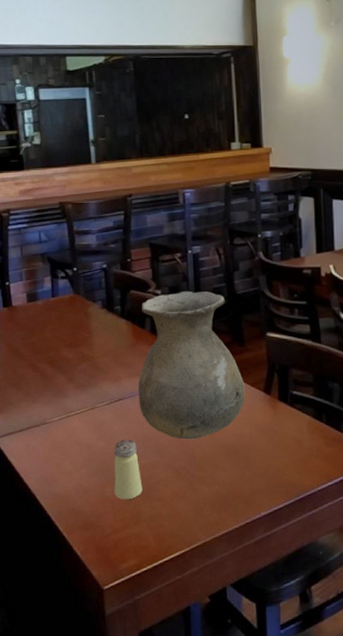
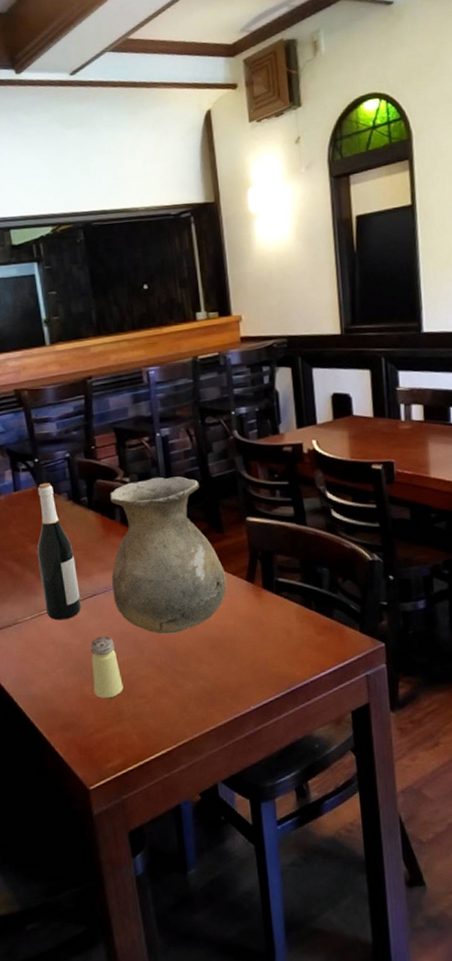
wine bottle: none [69,291,108,422] -> present [37,483,82,621]

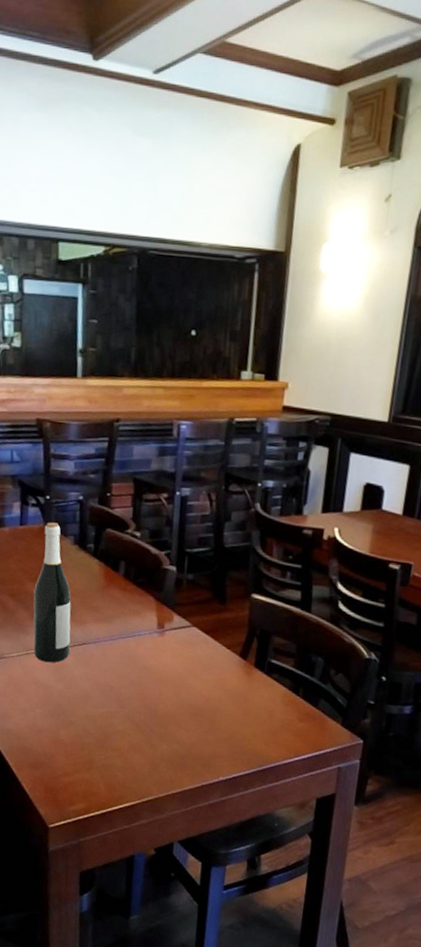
saltshaker: present [91,636,123,698] -> none [68,685,99,746]
vase: present [110,476,227,634] -> none [103,536,220,696]

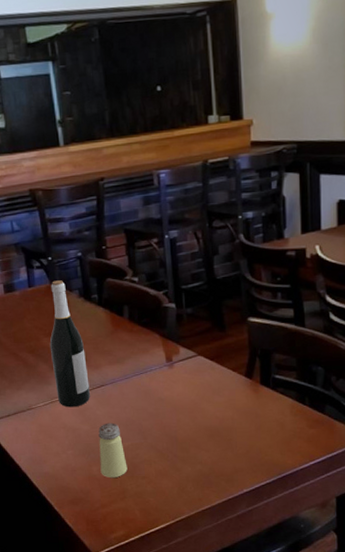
saltshaker: none [68,685,99,746] -> present [98,423,128,477]

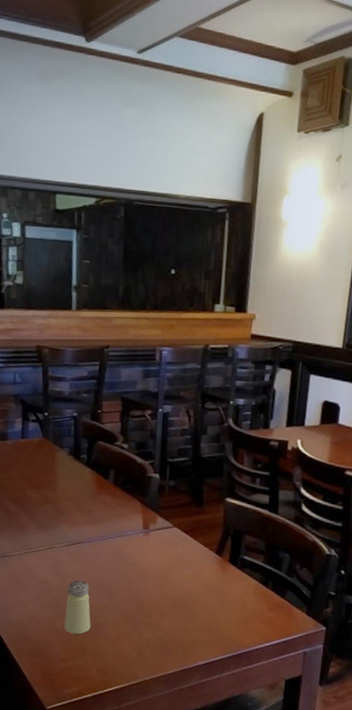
wine bottle: present [49,280,91,408] -> none [33,436,67,561]

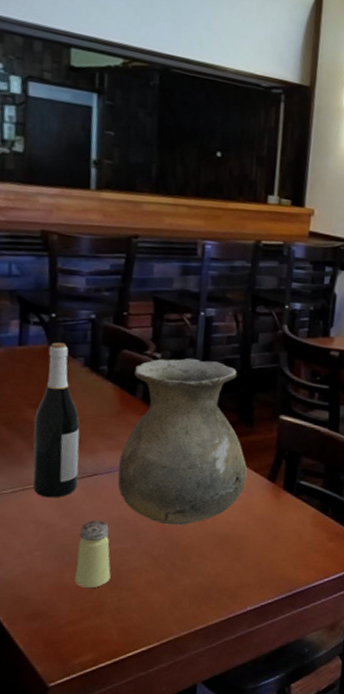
wine bottle: none [33,436,67,561] -> present [32,342,80,498]
vase: none [95,448,199,589] -> present [117,358,248,526]

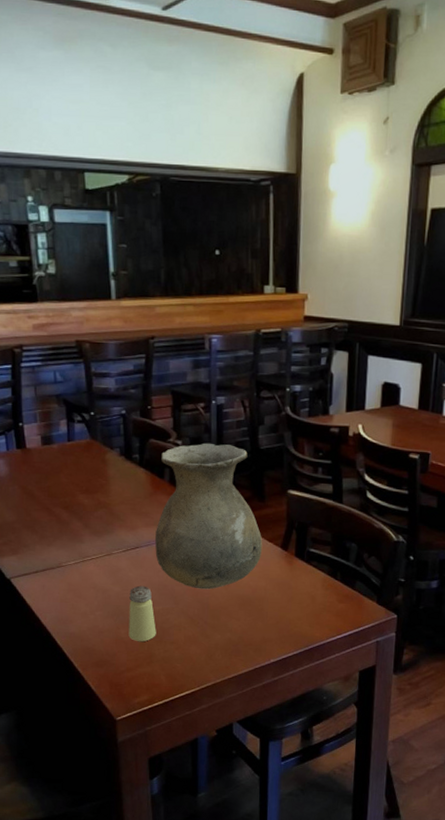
wine bottle: present [32,342,80,498] -> none [85,436,124,568]

